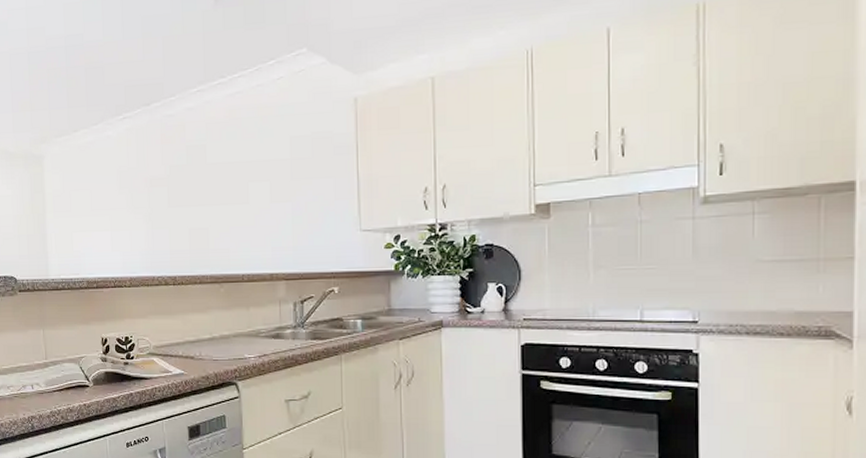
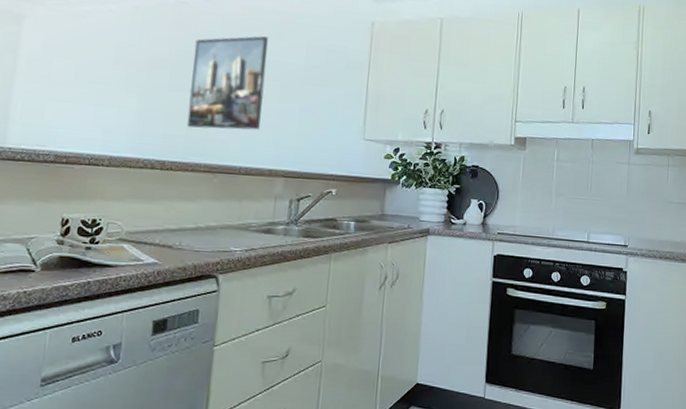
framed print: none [185,136,256,241] -> present [186,35,268,130]

